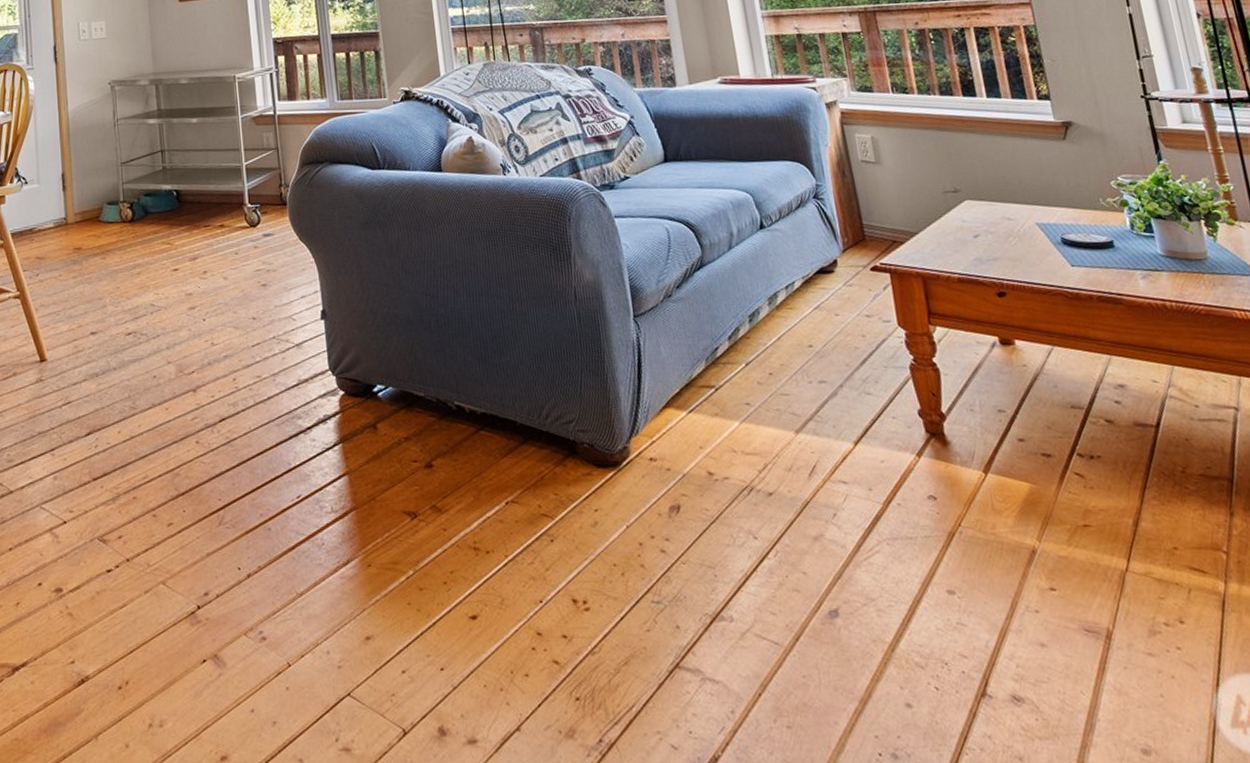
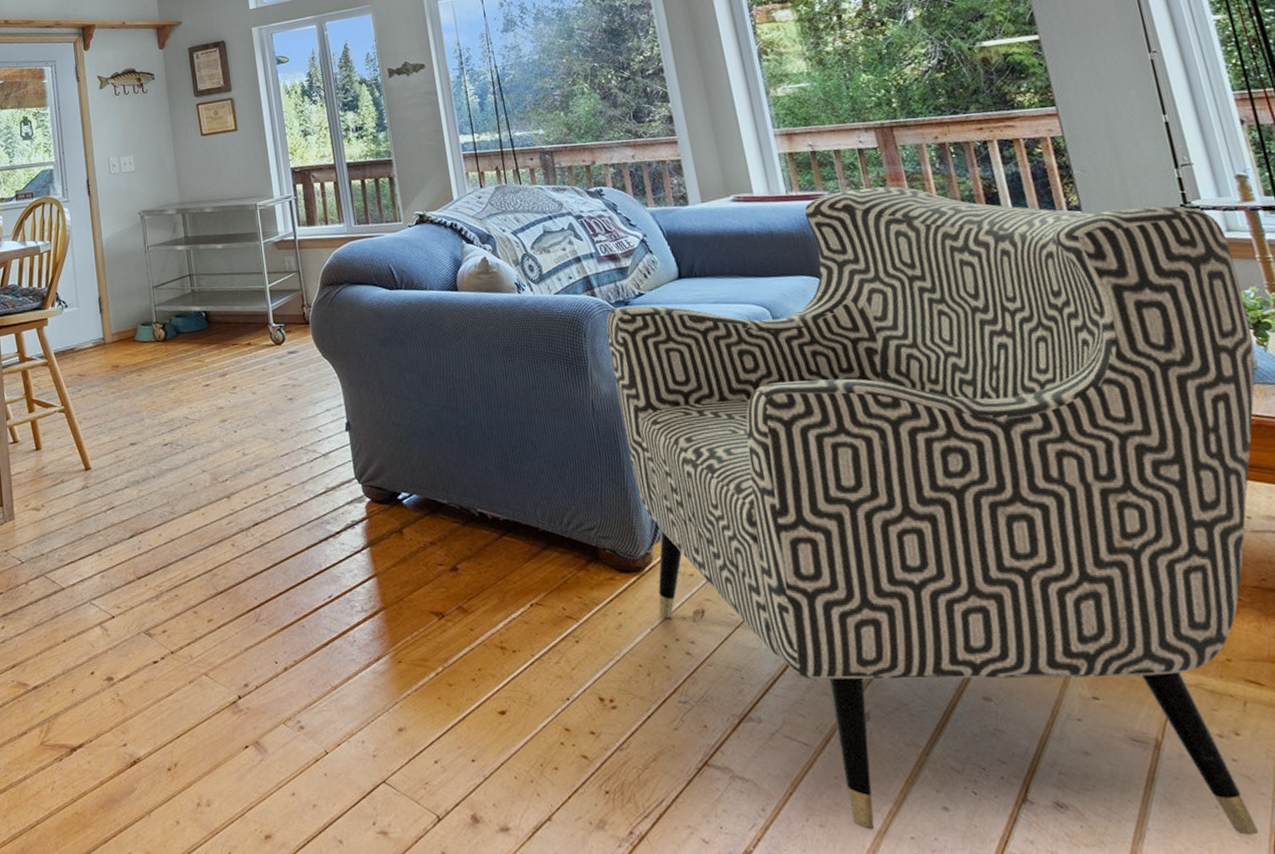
armchair: none [591,72,1205,730] -> present [606,186,1260,835]

